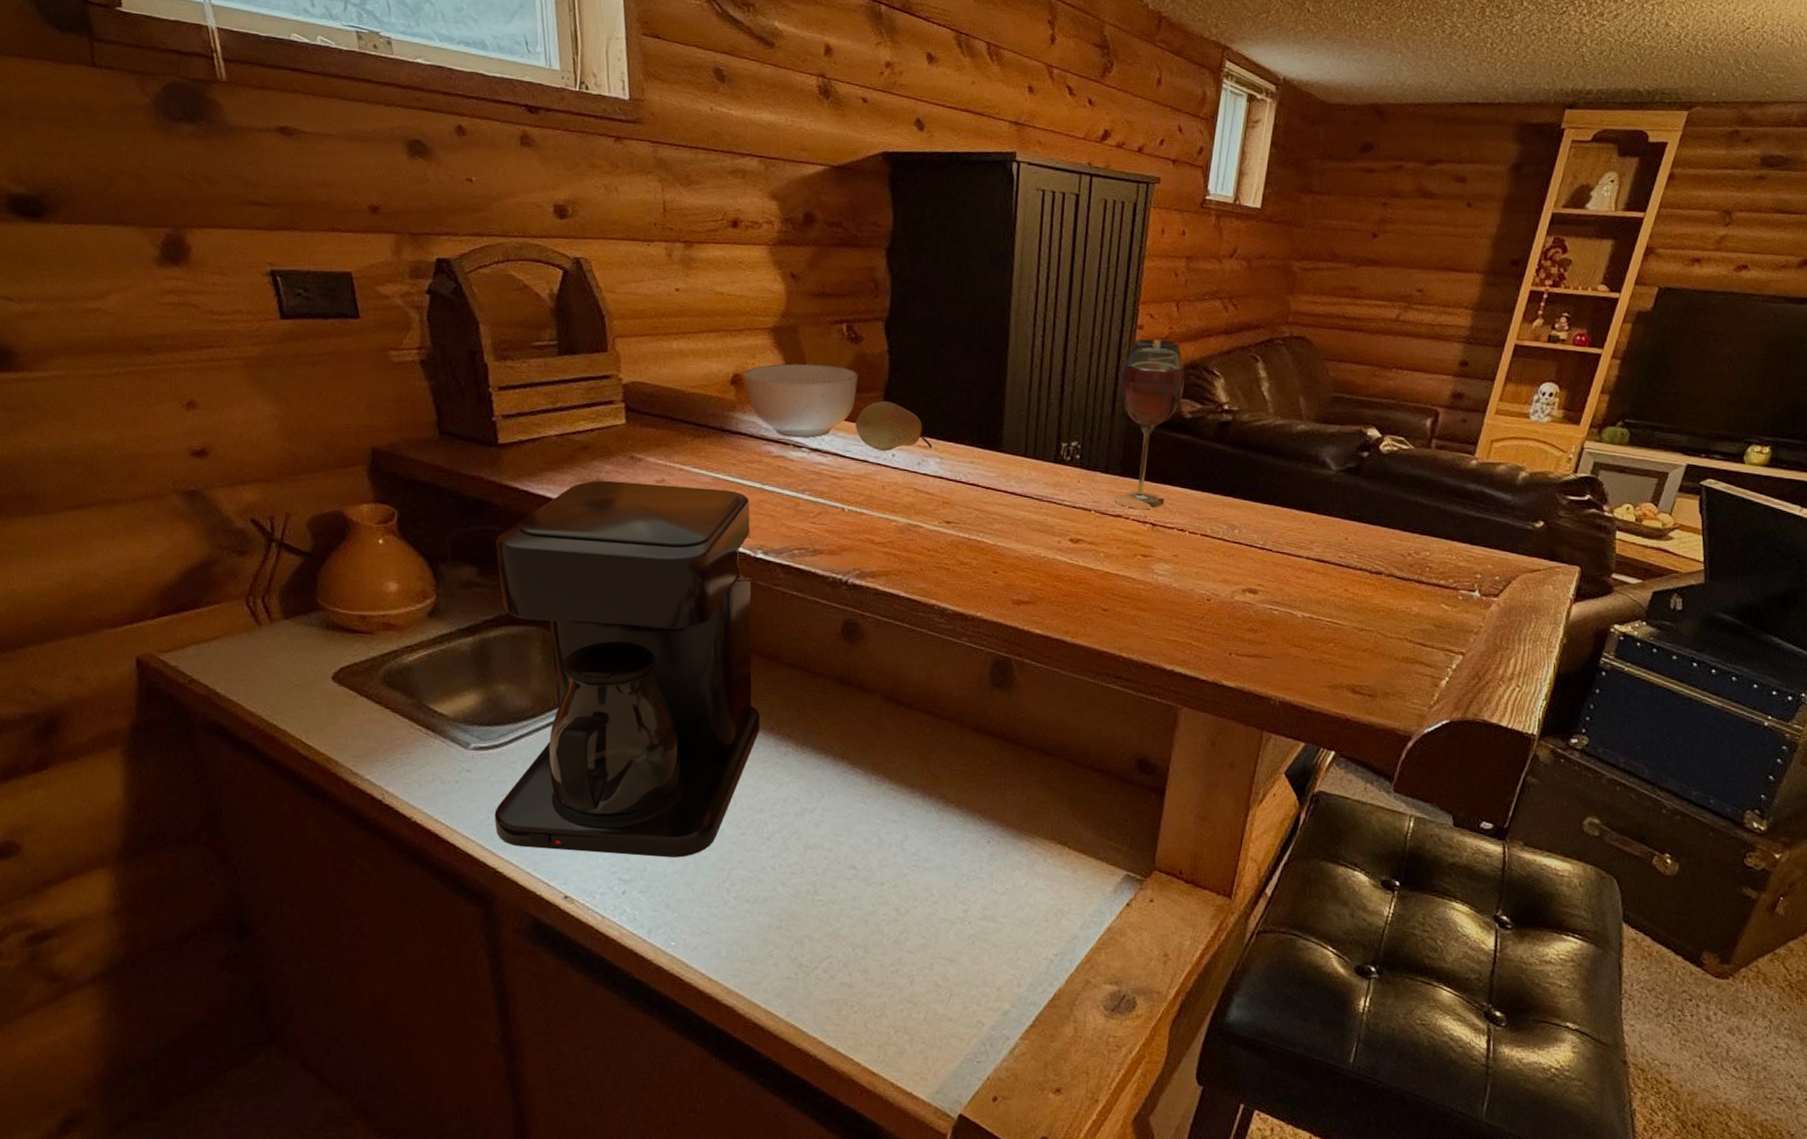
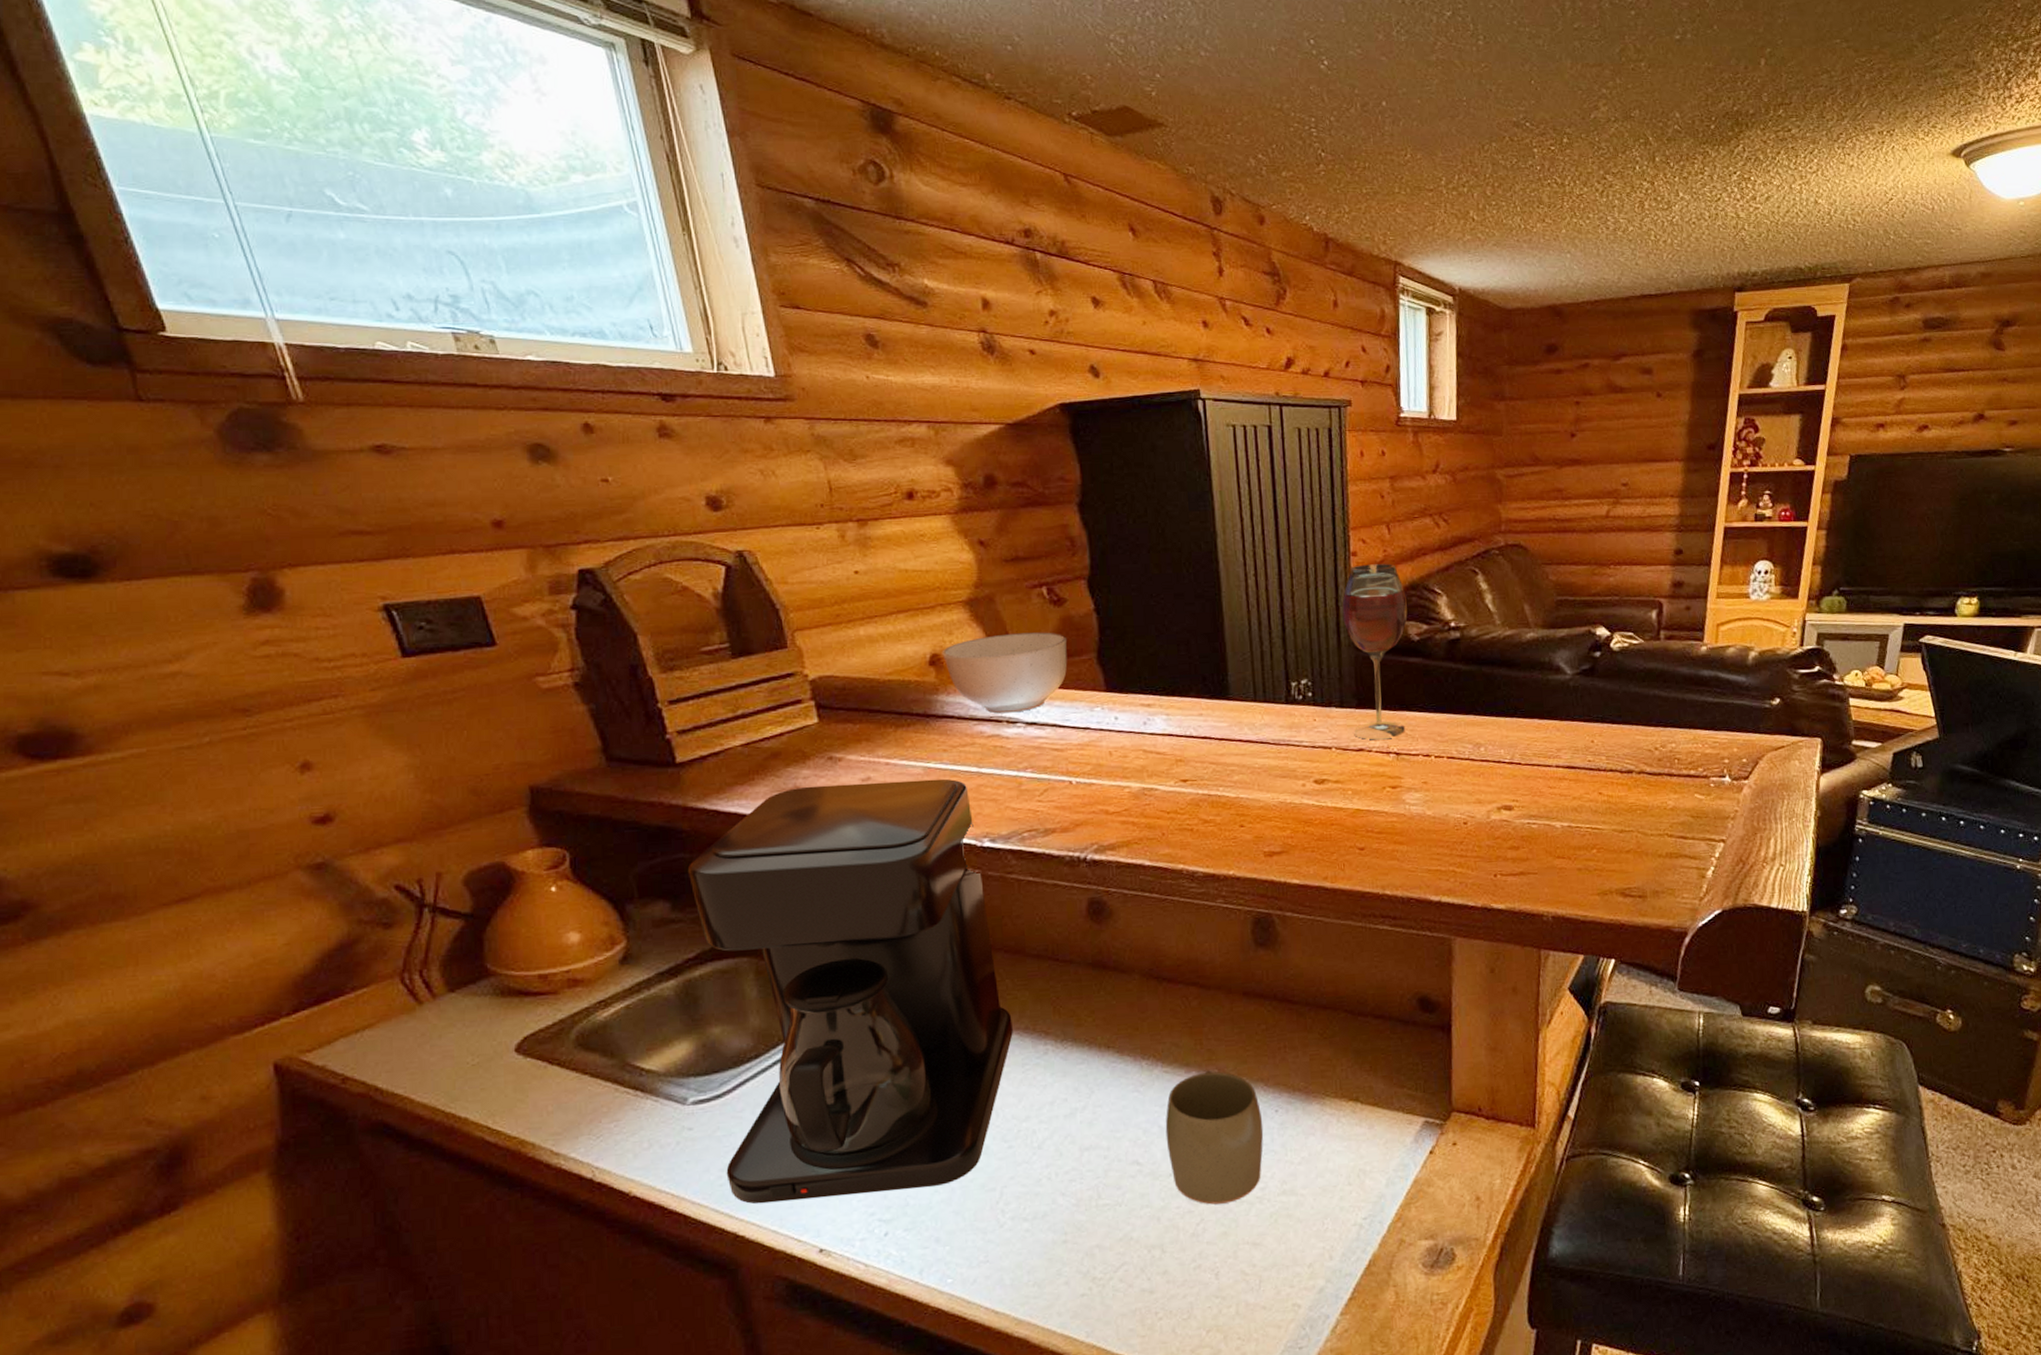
fruit: present [855,400,932,451] -> none [1070,662,1156,715]
mug: none [883,795,975,919] -> present [1165,1071,1264,1205]

